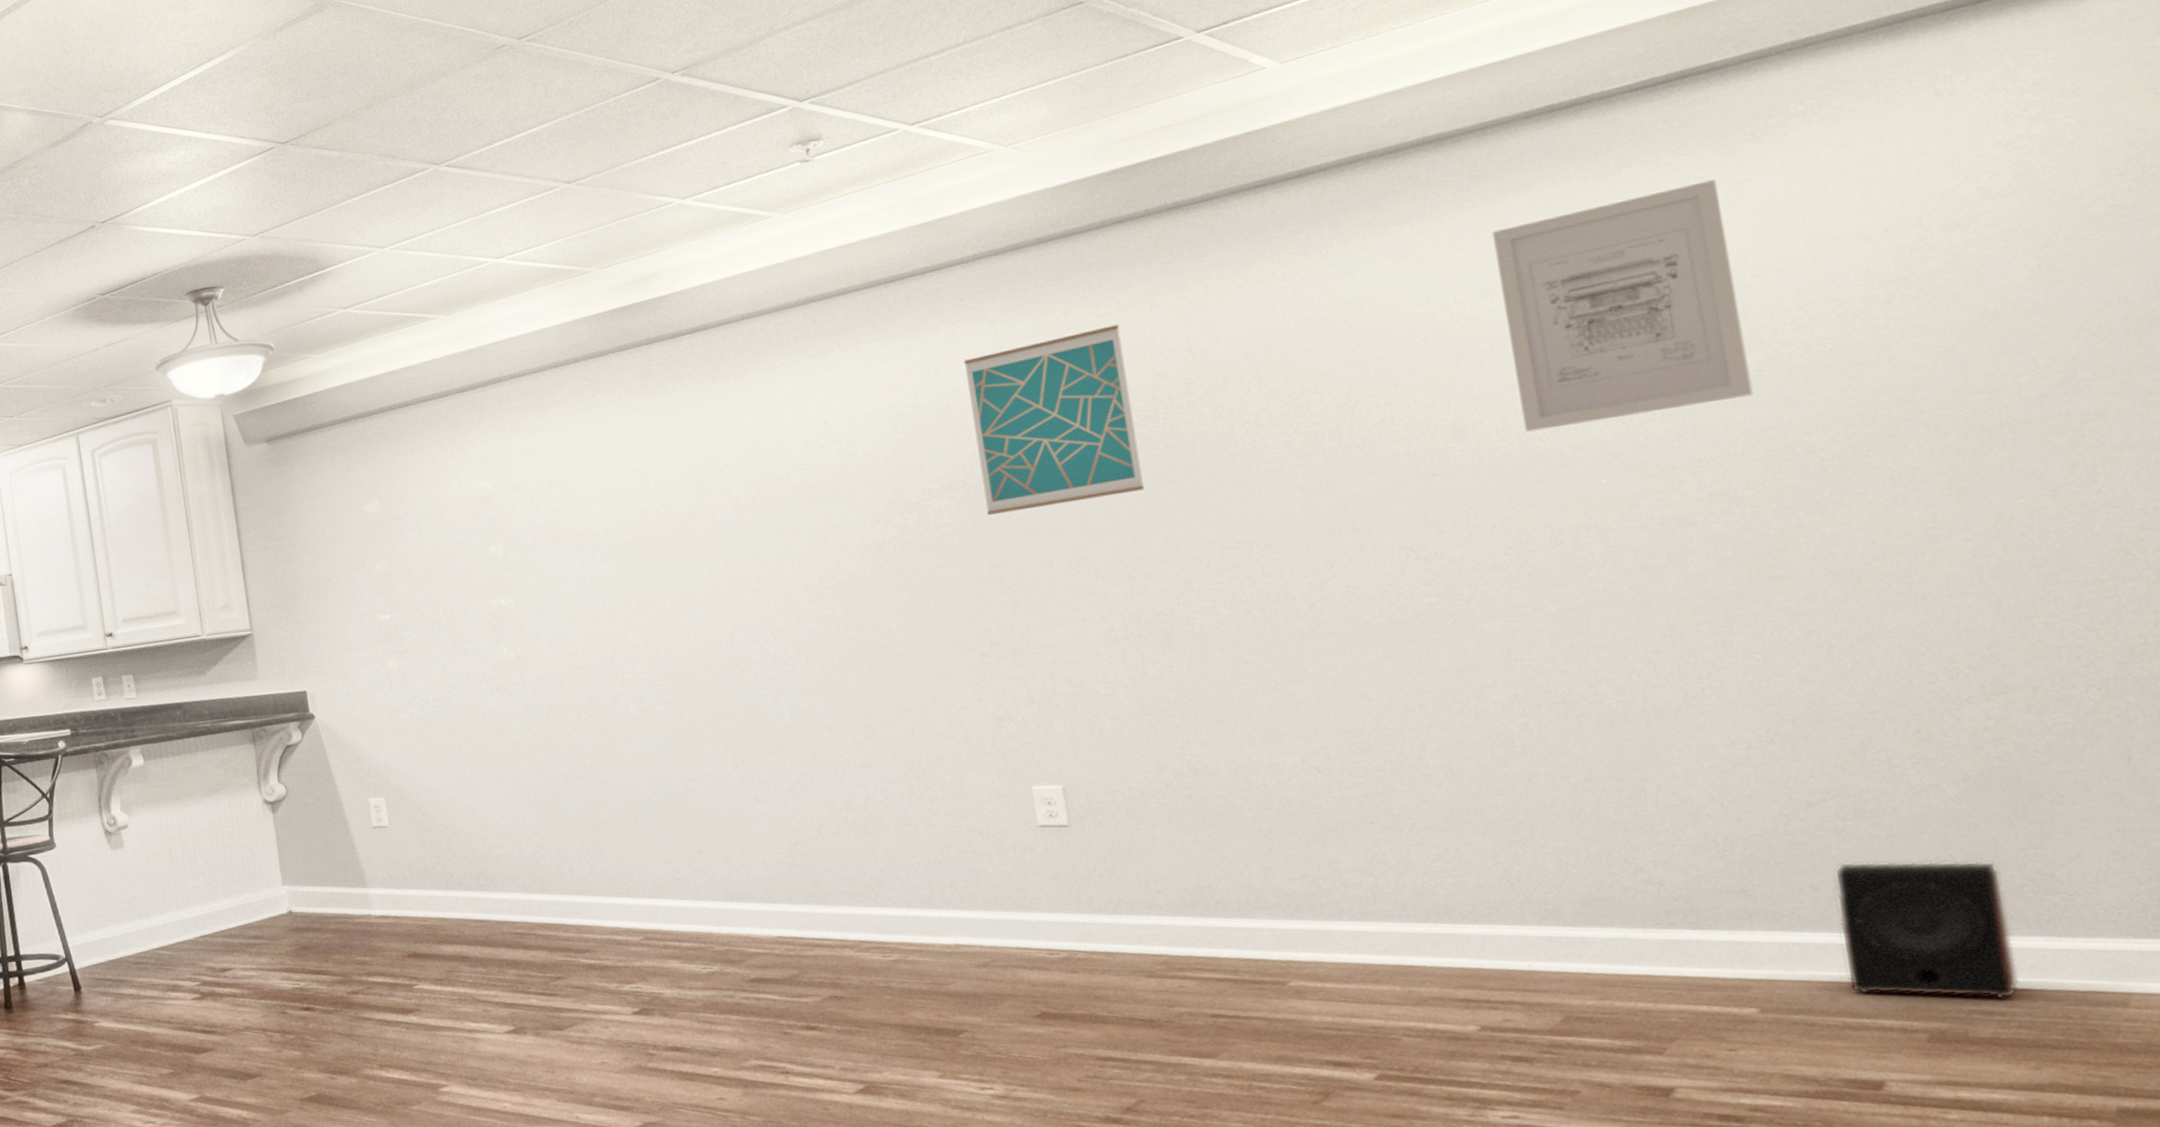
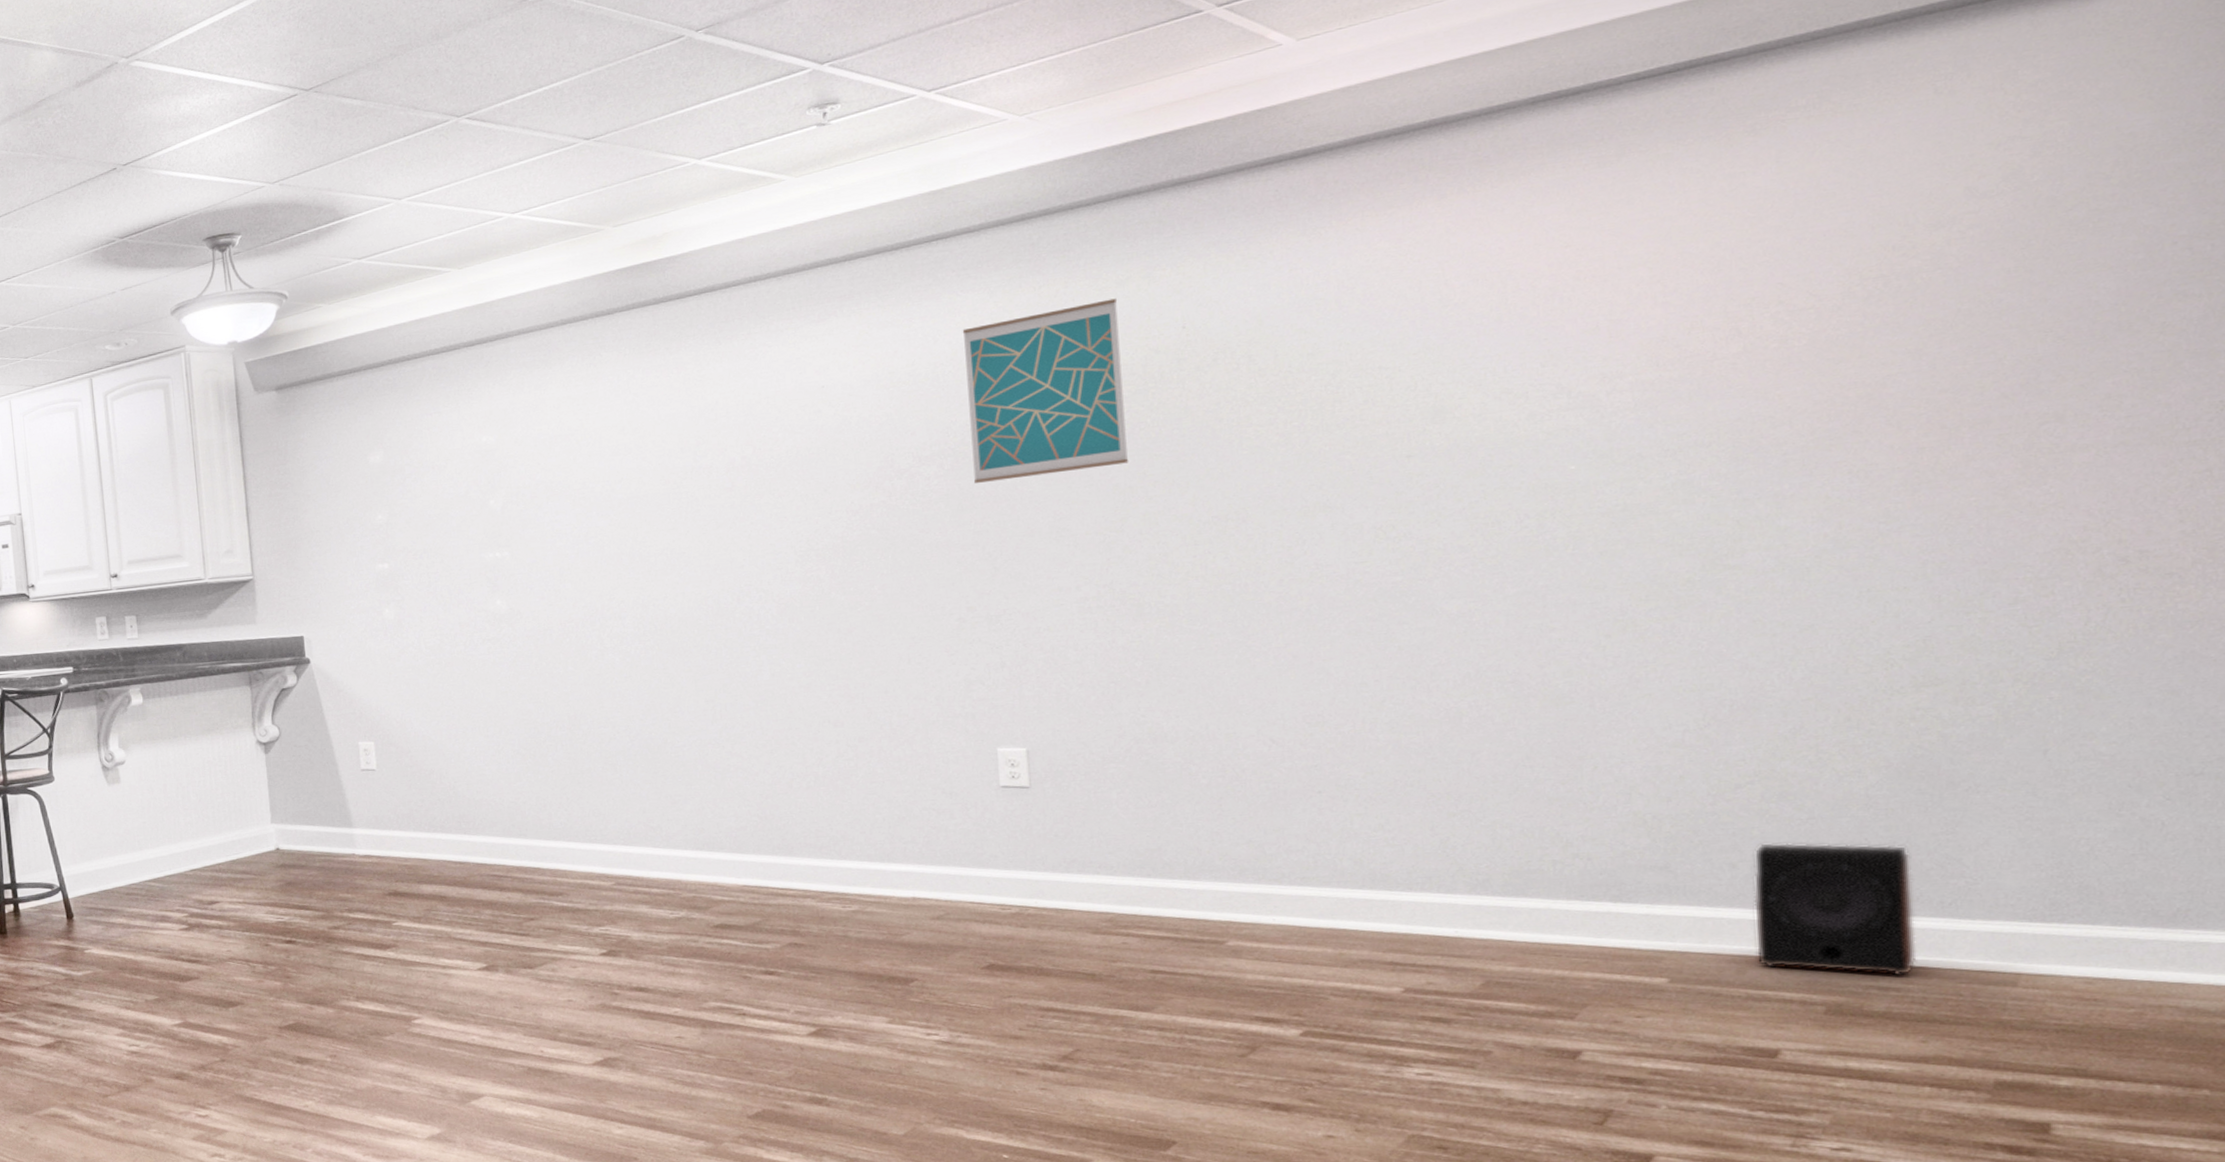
wall art: present [1491,179,1753,432] -> none [1488,171,1726,417]

